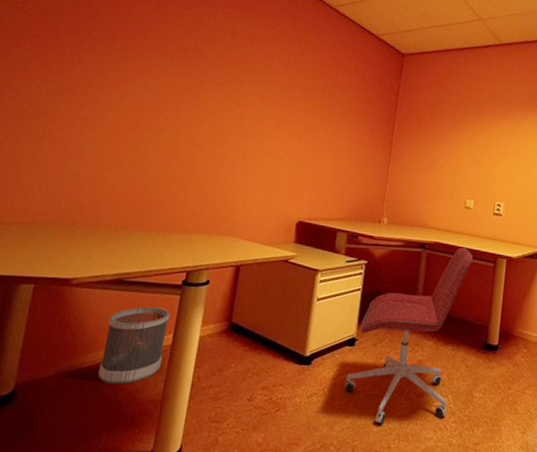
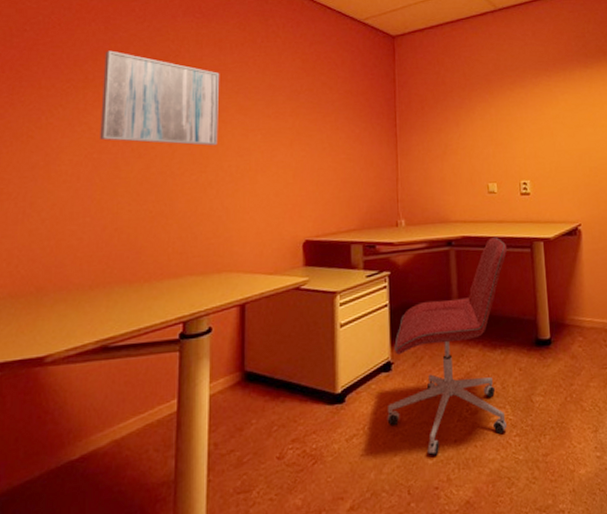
wastebasket: present [98,306,171,385] -> none [93,370,171,473]
wall art: none [140,28,248,125] -> present [100,50,220,146]

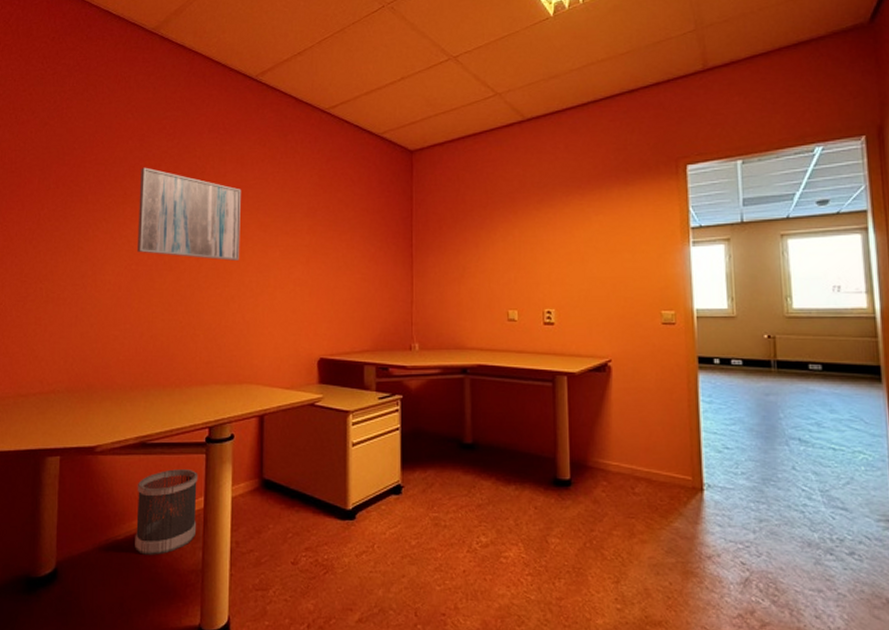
wastebasket: none [93,370,171,473] -> present [135,469,198,555]
office chair: present [387,236,508,456] -> none [396,367,527,583]

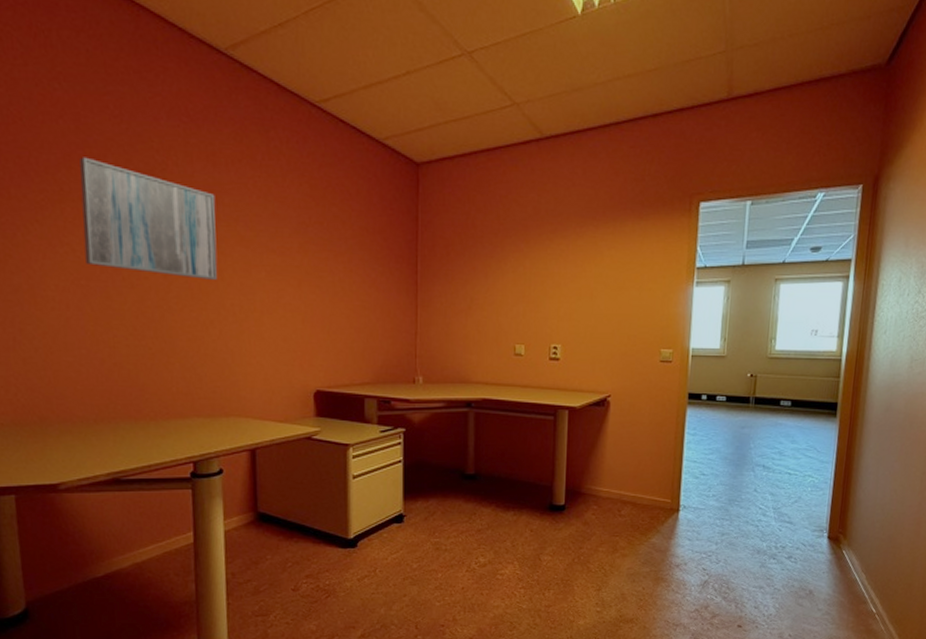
wastebasket: present [135,469,198,555] -> none [113,505,187,590]

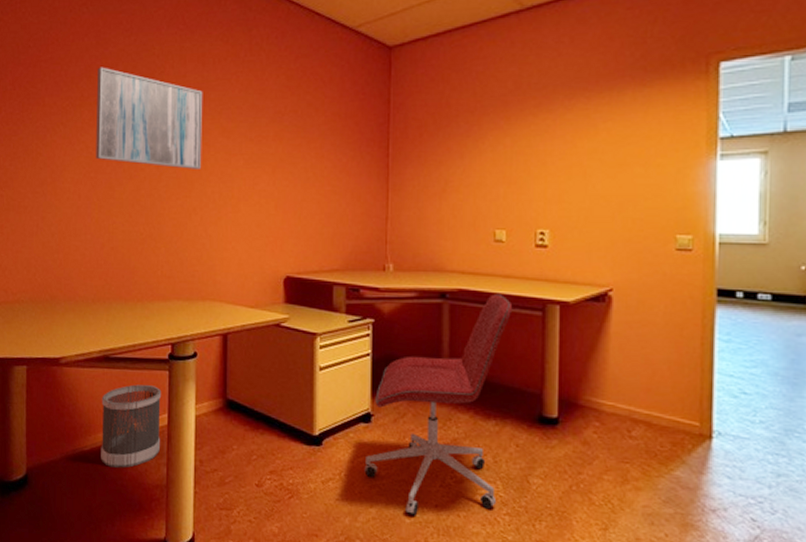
wastebasket: none [113,505,187,590] -> present [101,384,162,468]
office chair: none [398,401,530,599] -> present [364,293,513,516]

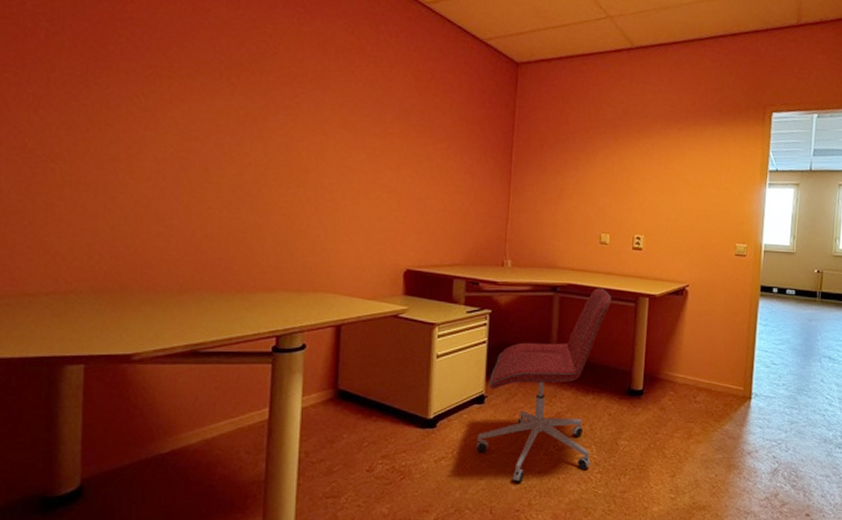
wall art: present [96,67,203,169] -> none [188,37,323,159]
wastebasket: present [101,384,162,468] -> none [183,379,263,468]

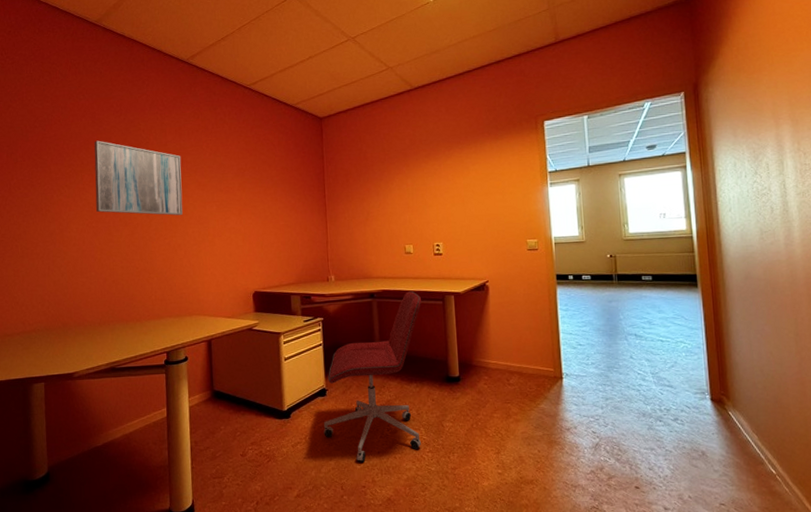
wall art: none [188,37,323,159] -> present [94,140,183,216]

